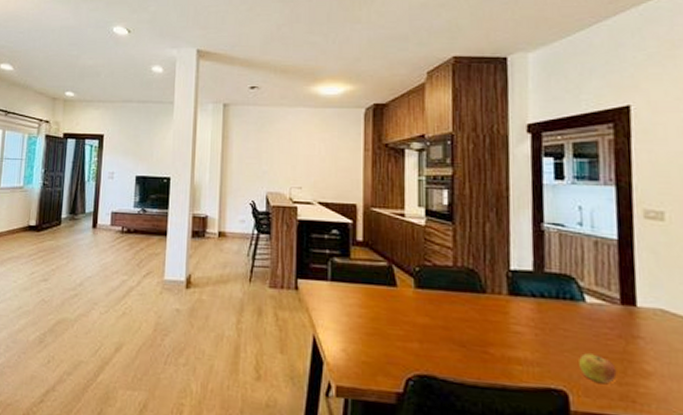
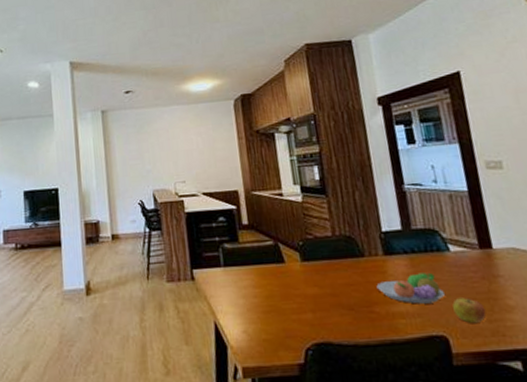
fruit bowl: none [495,320,571,354] -> present [376,272,445,304]

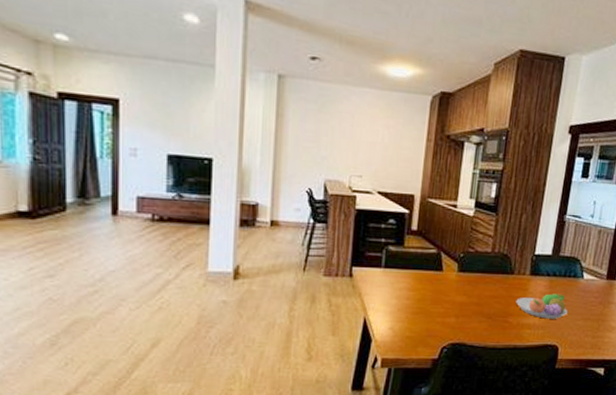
apple: present [452,297,486,323] -> none [570,317,594,337]

